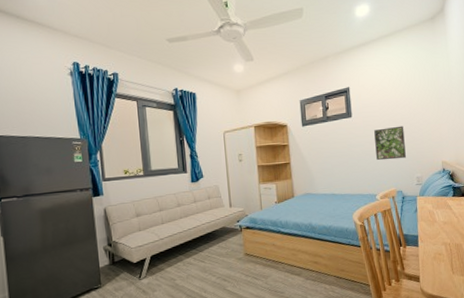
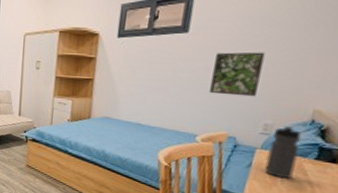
water bottle: none [424,176,444,216] -> present [264,126,302,179]

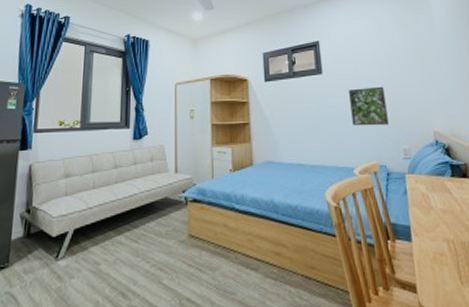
water bottle: present [264,126,302,179] -> none [413,149,441,201]

